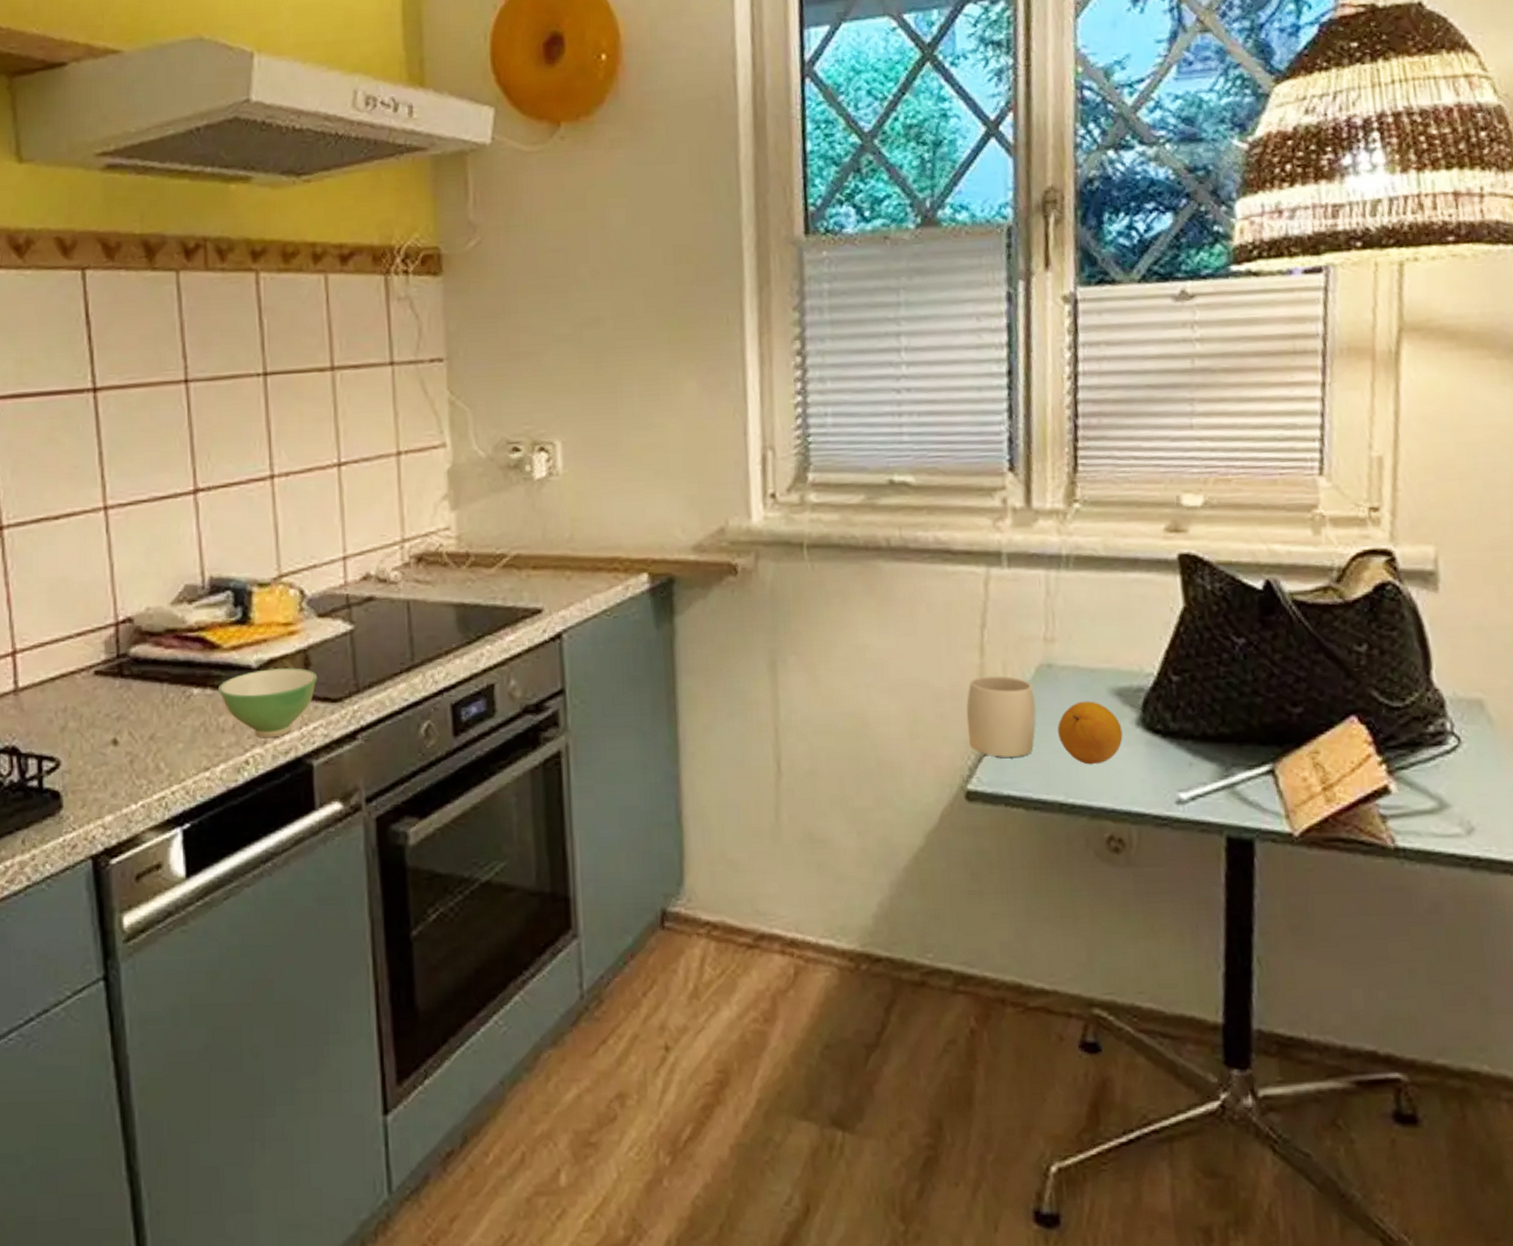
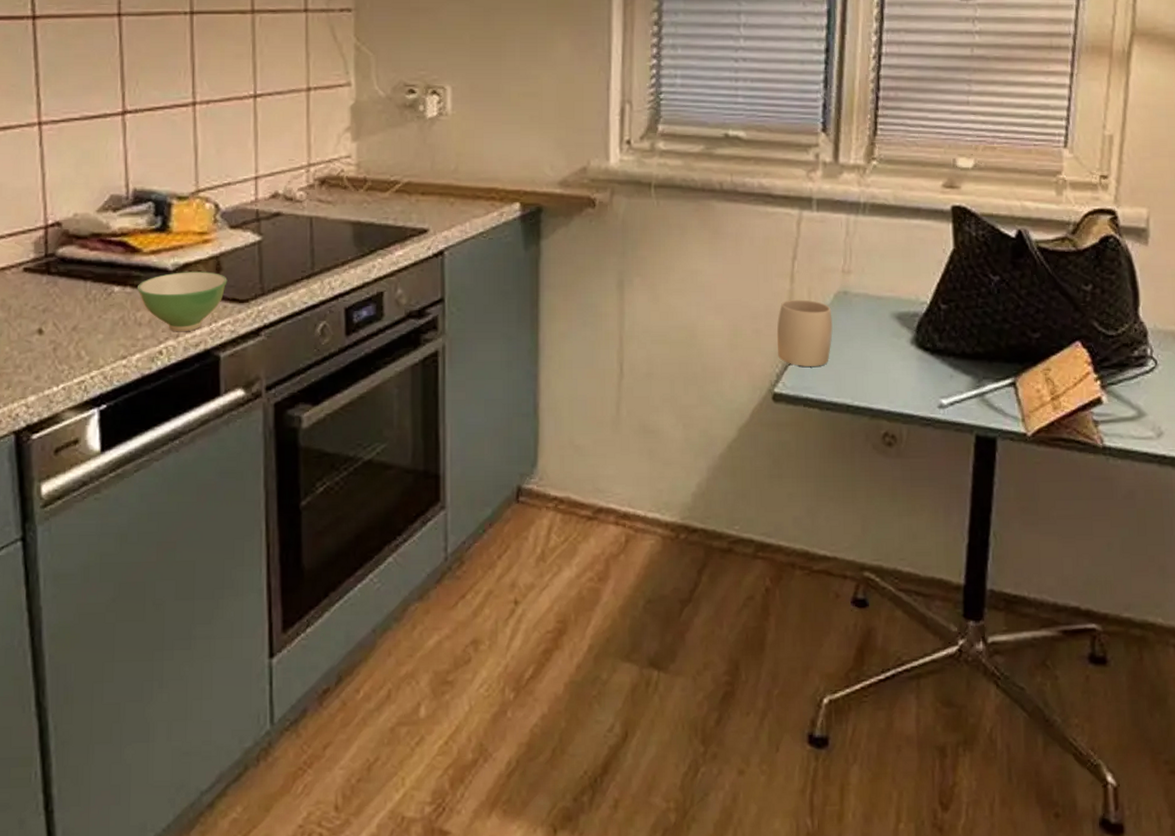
fruit: present [1057,701,1123,765] -> none [849,323,900,375]

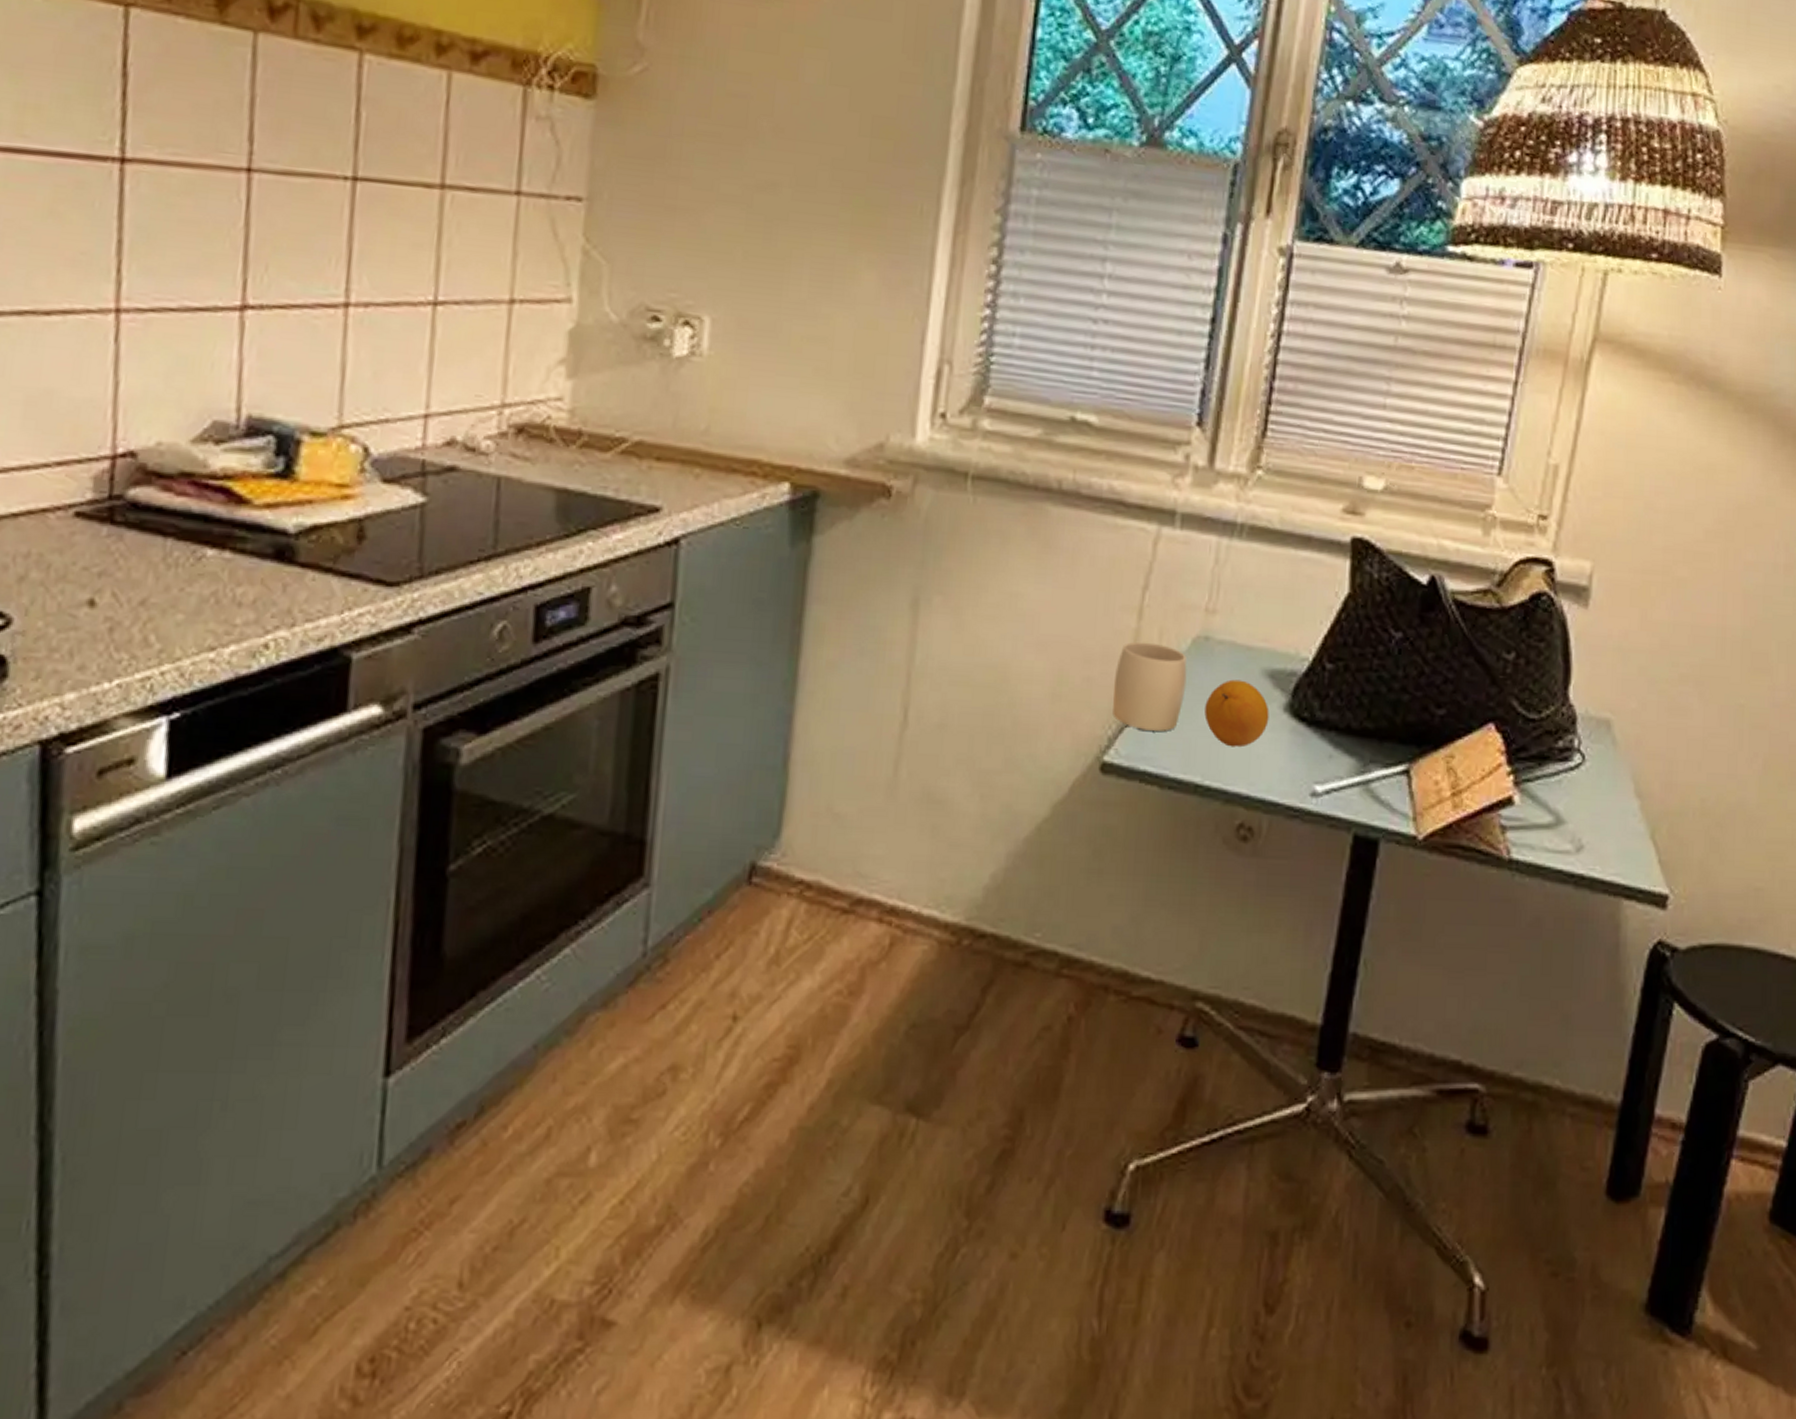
bowl: present [136,271,228,332] -> none [239,536,373,620]
fruit: none [849,323,900,375] -> present [1204,679,1269,748]

